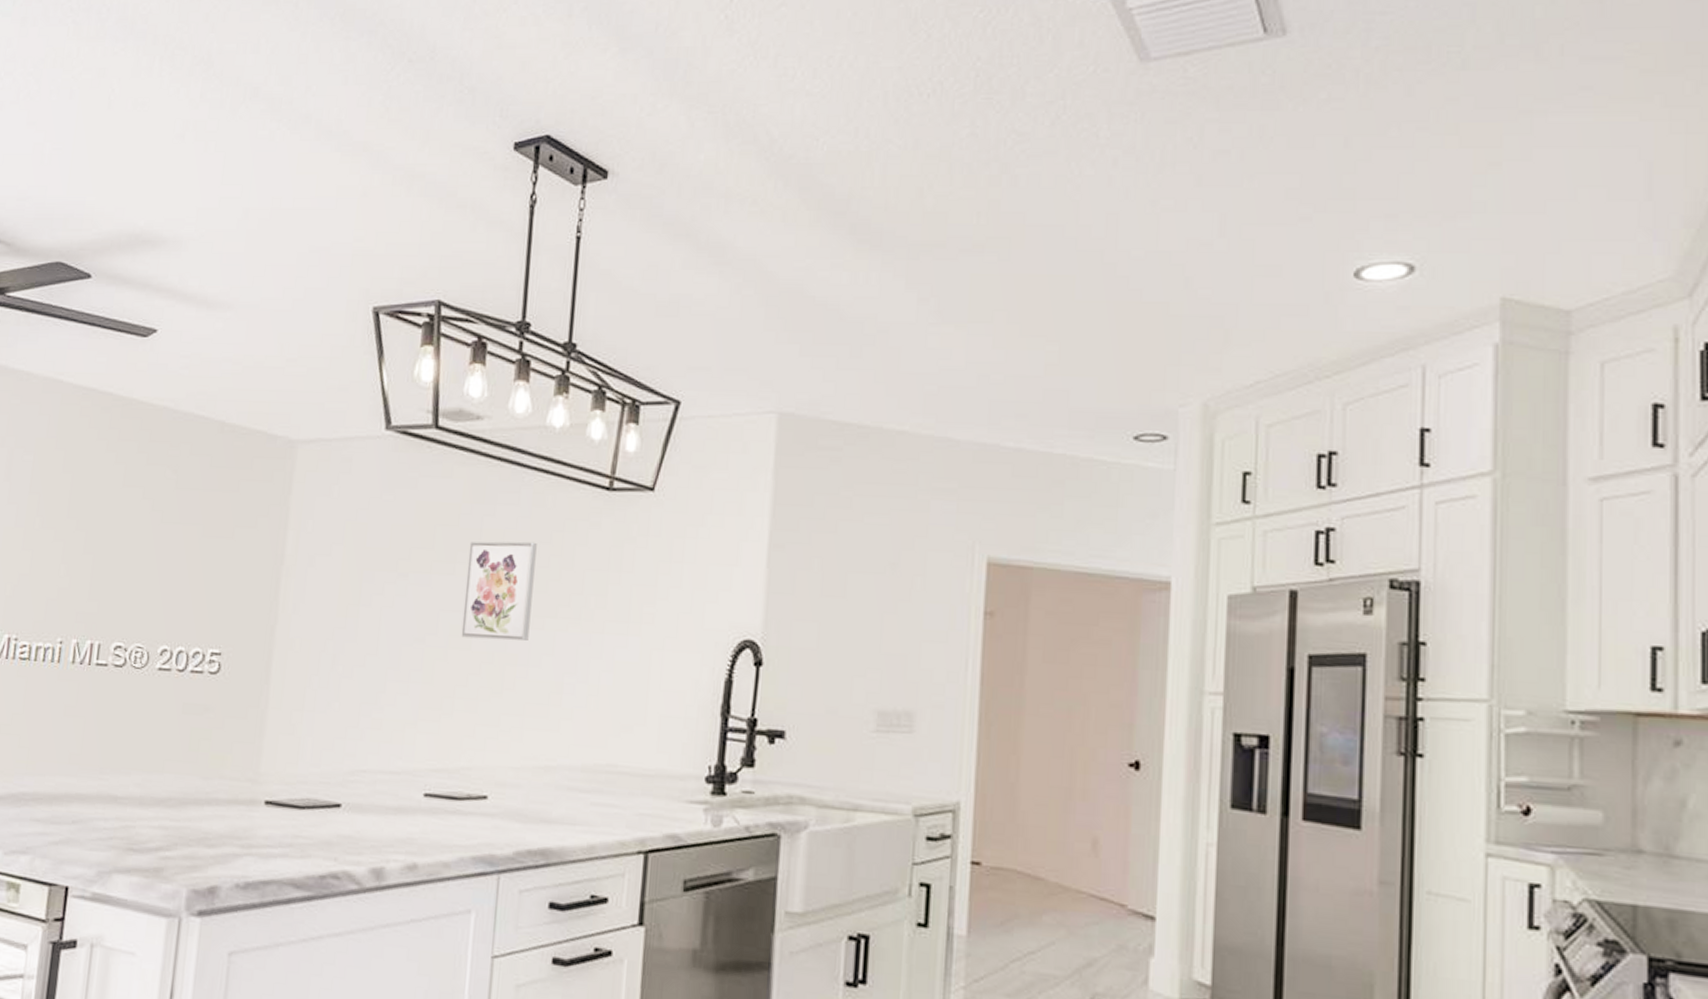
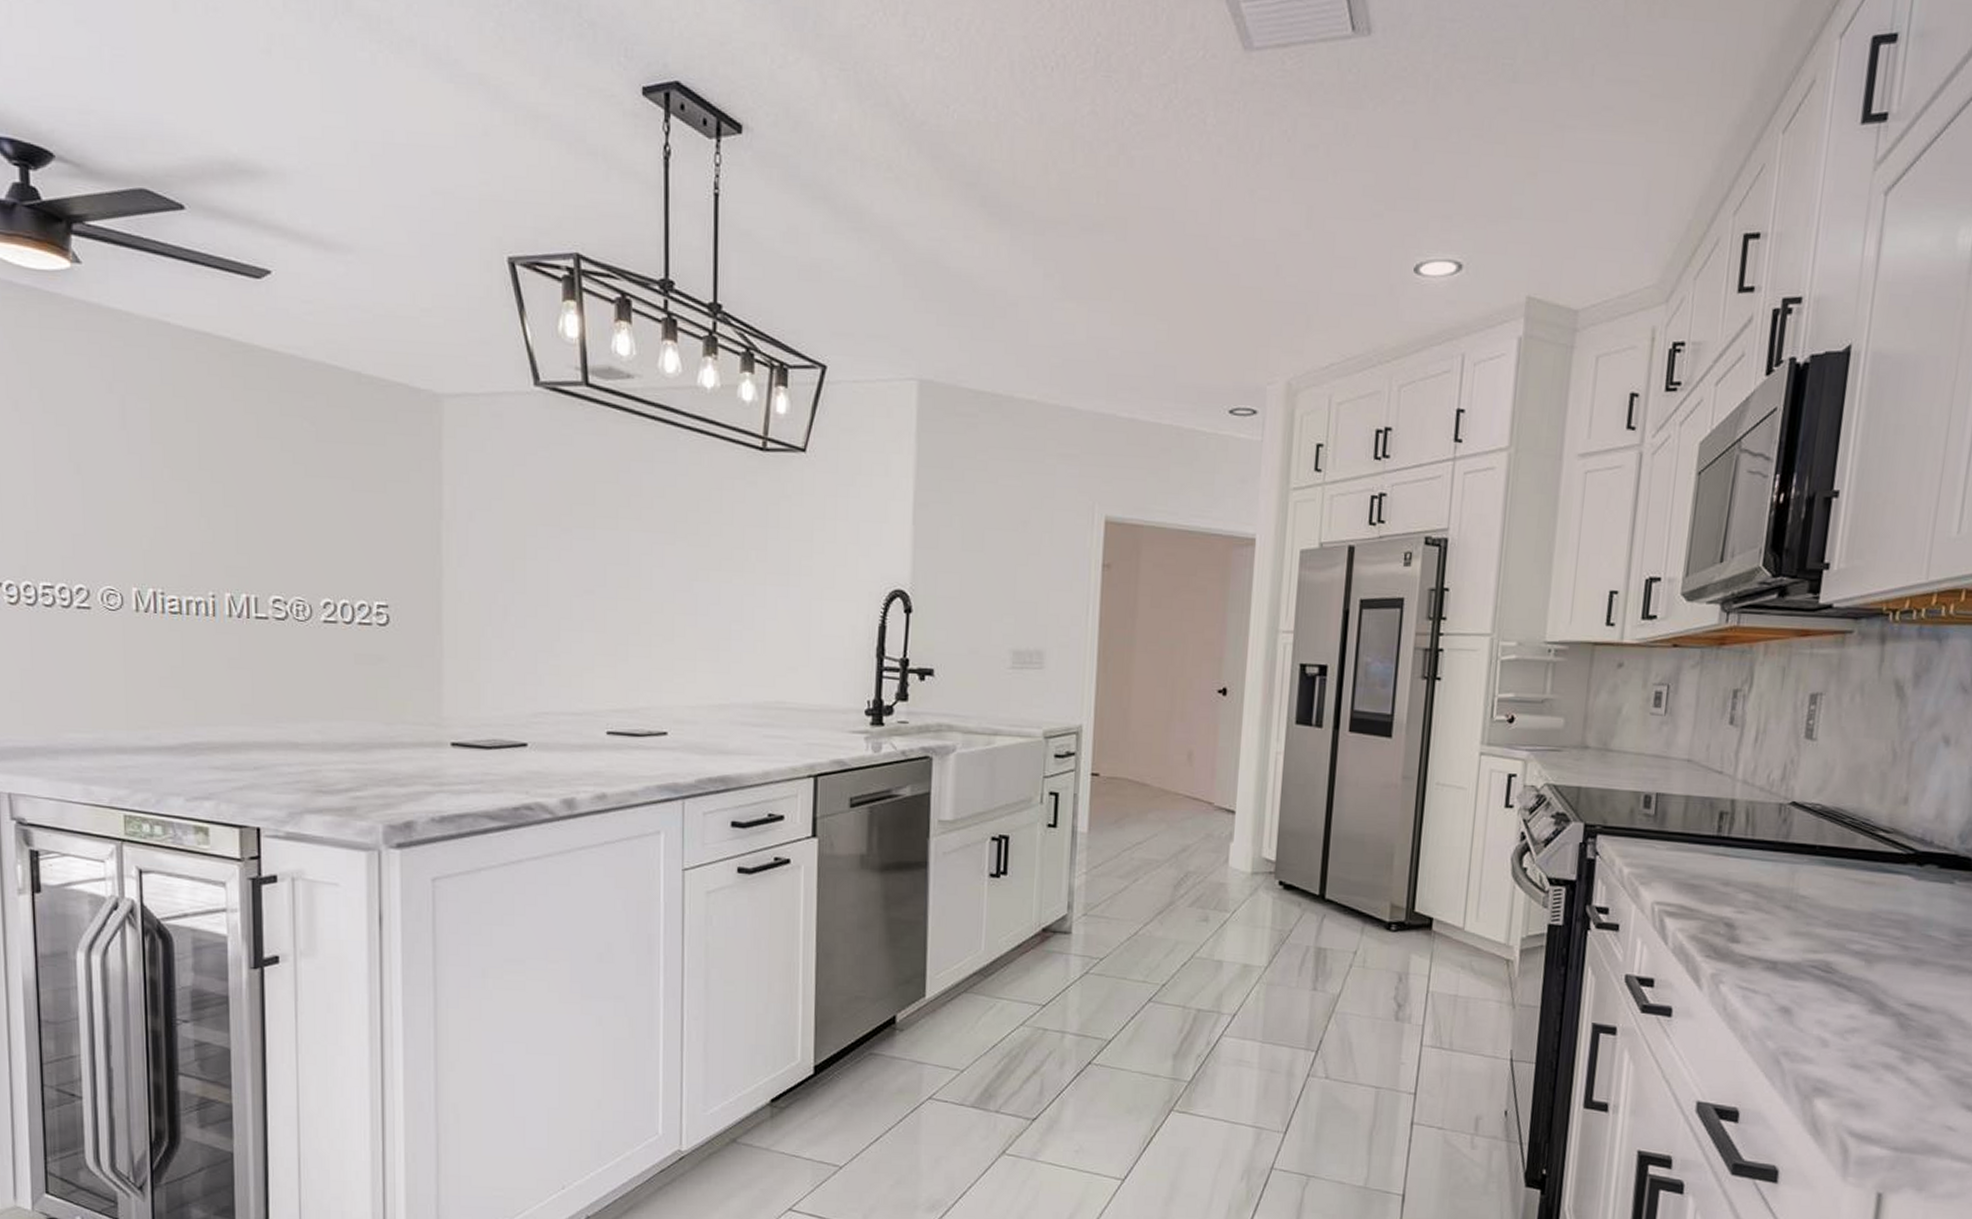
wall art: present [461,541,537,641] -> none [629,498,697,592]

